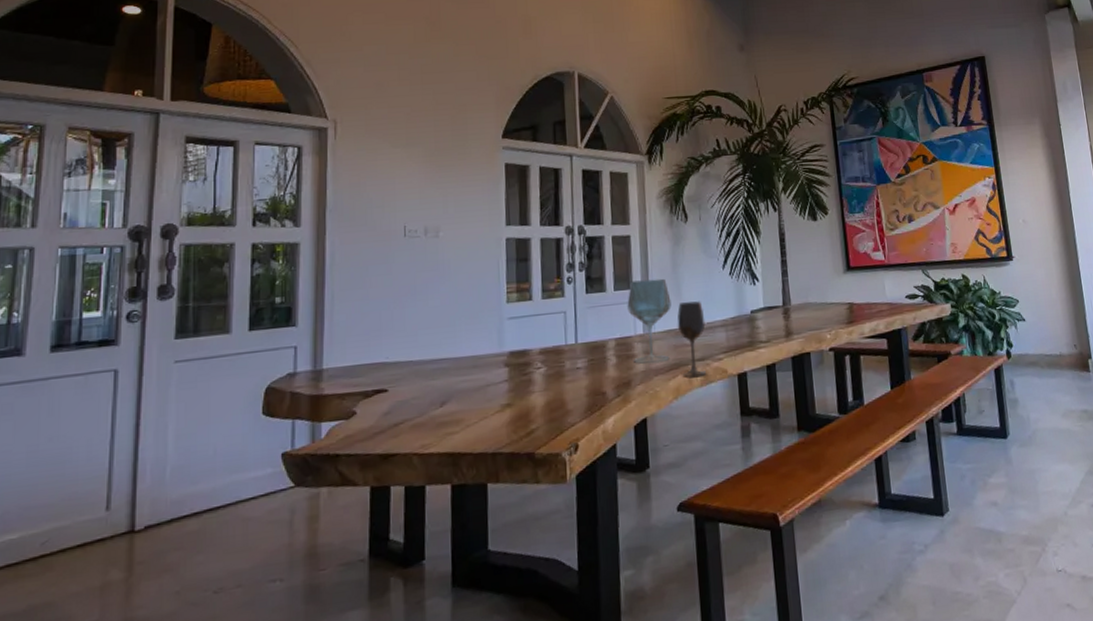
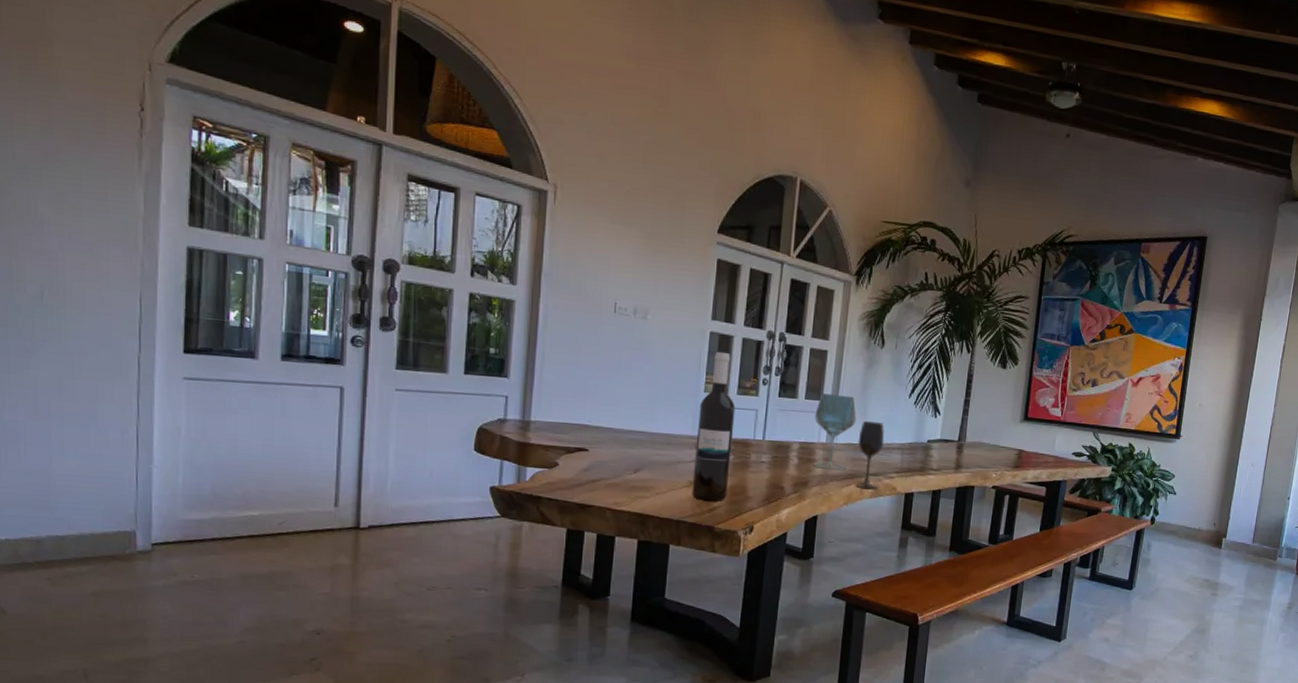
wine bottle: none [503,256,545,425] -> present [691,351,736,502]

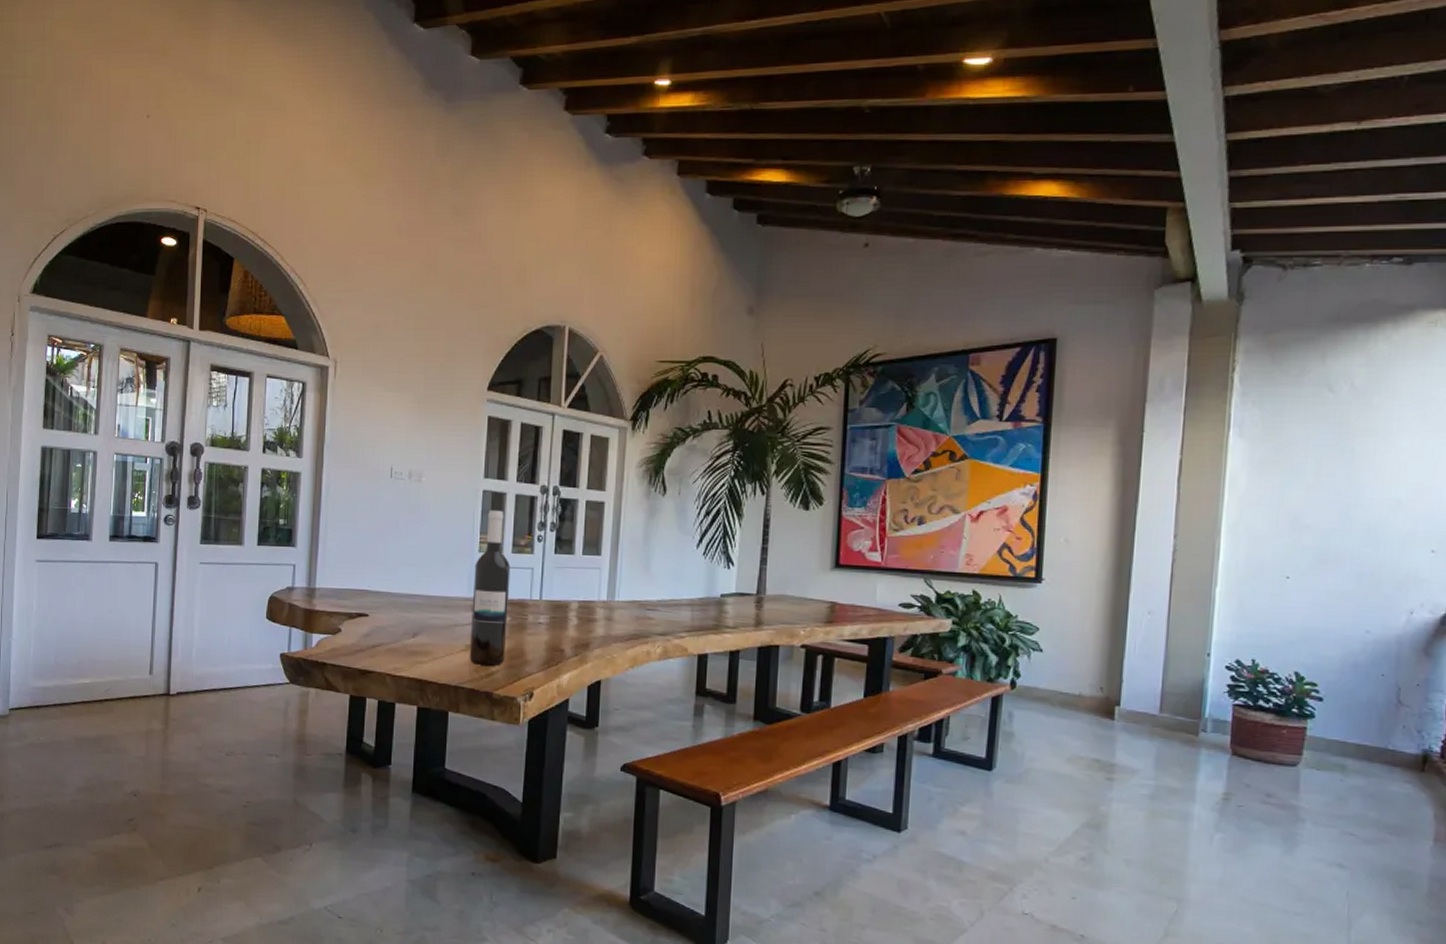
wine glass: present [813,393,856,471] -> none [594,548,639,631]
wine glass: present [854,421,885,489] -> none [640,576,672,650]

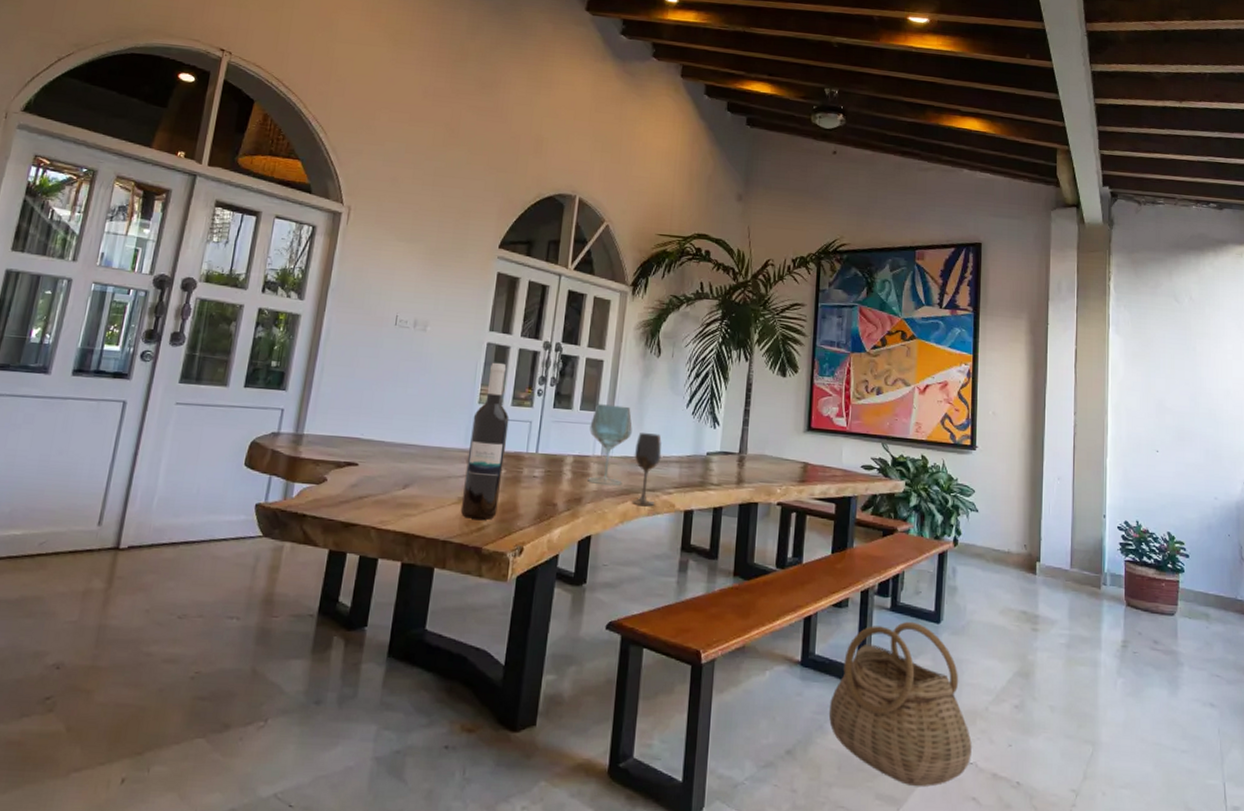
wine glass: none [594,548,639,631] -> present [588,404,632,487]
wine glass: none [640,576,672,650] -> present [630,433,662,506]
basket: none [861,768,1028,934] -> present [828,621,972,787]

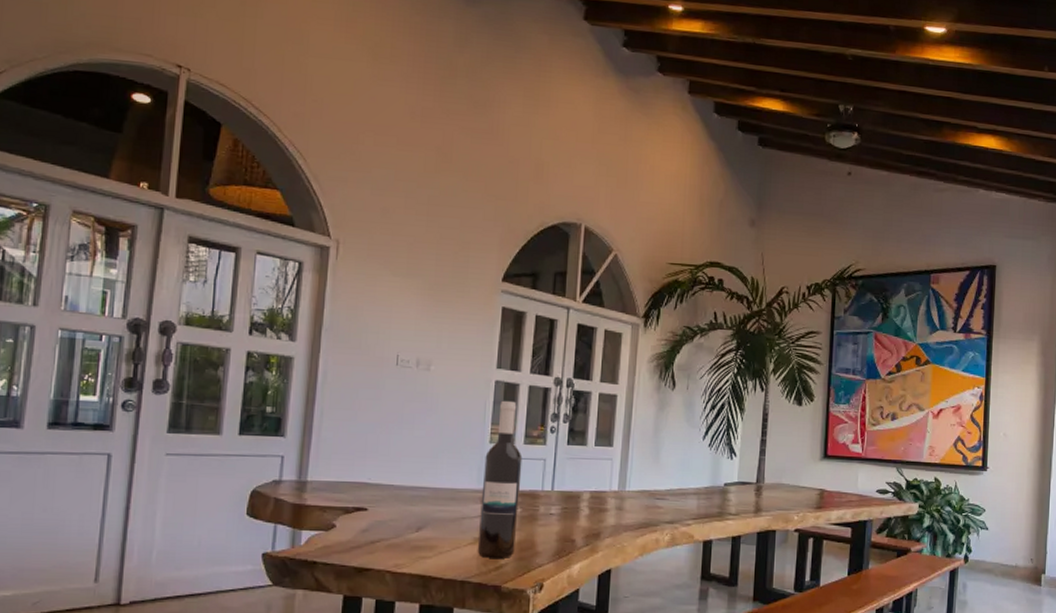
wine glass: present [588,404,632,487] -> none [605,439,649,520]
wine glass: present [630,433,662,506] -> none [649,466,680,538]

